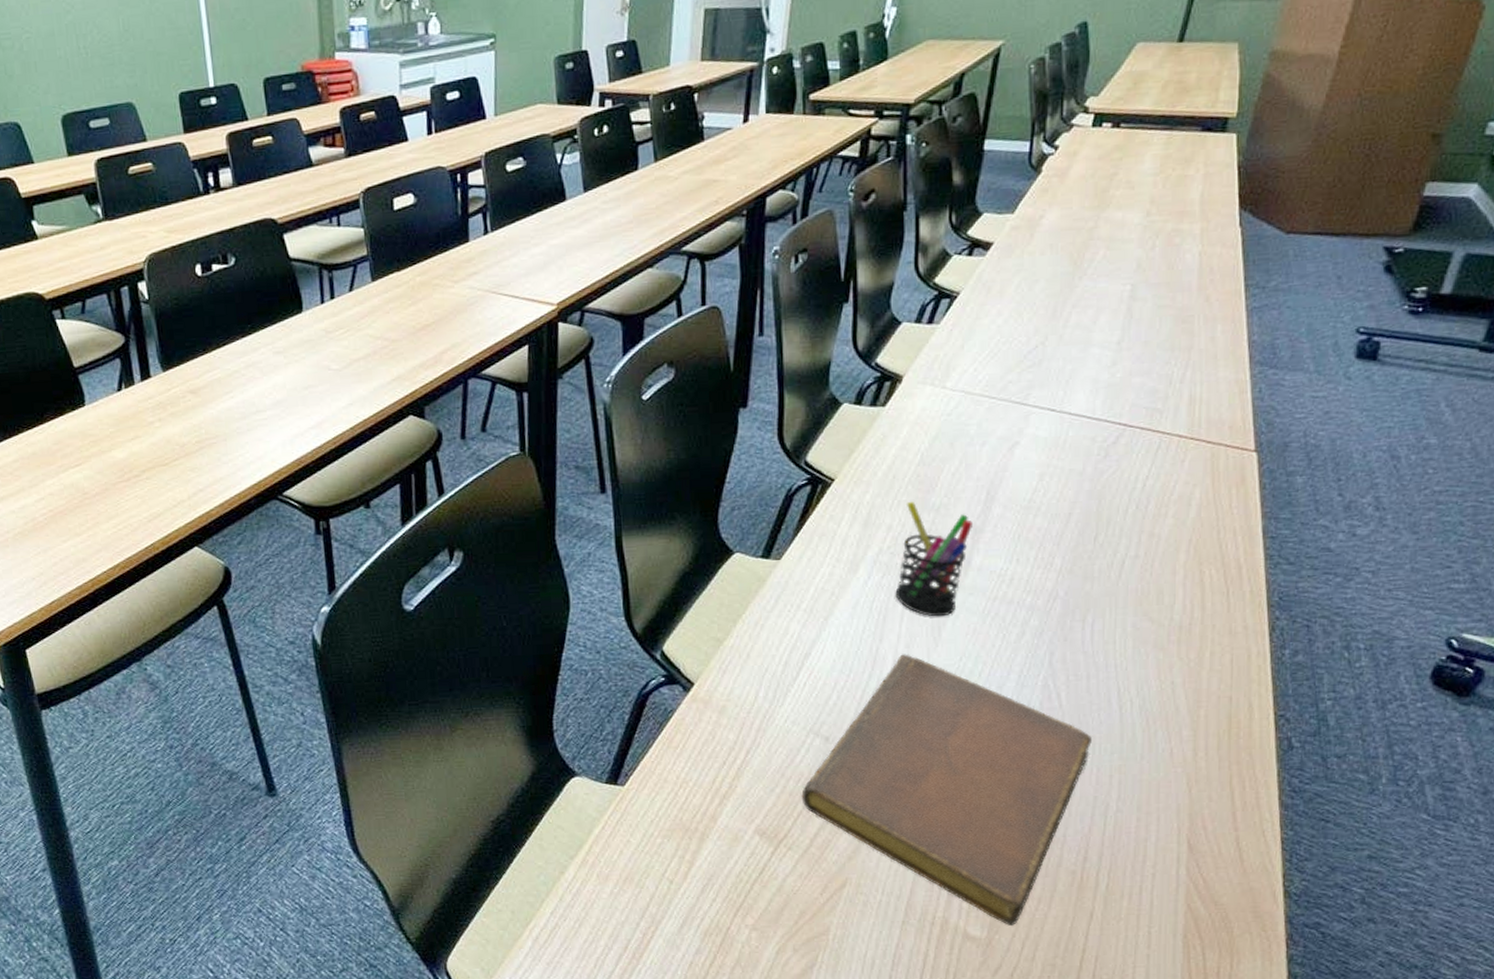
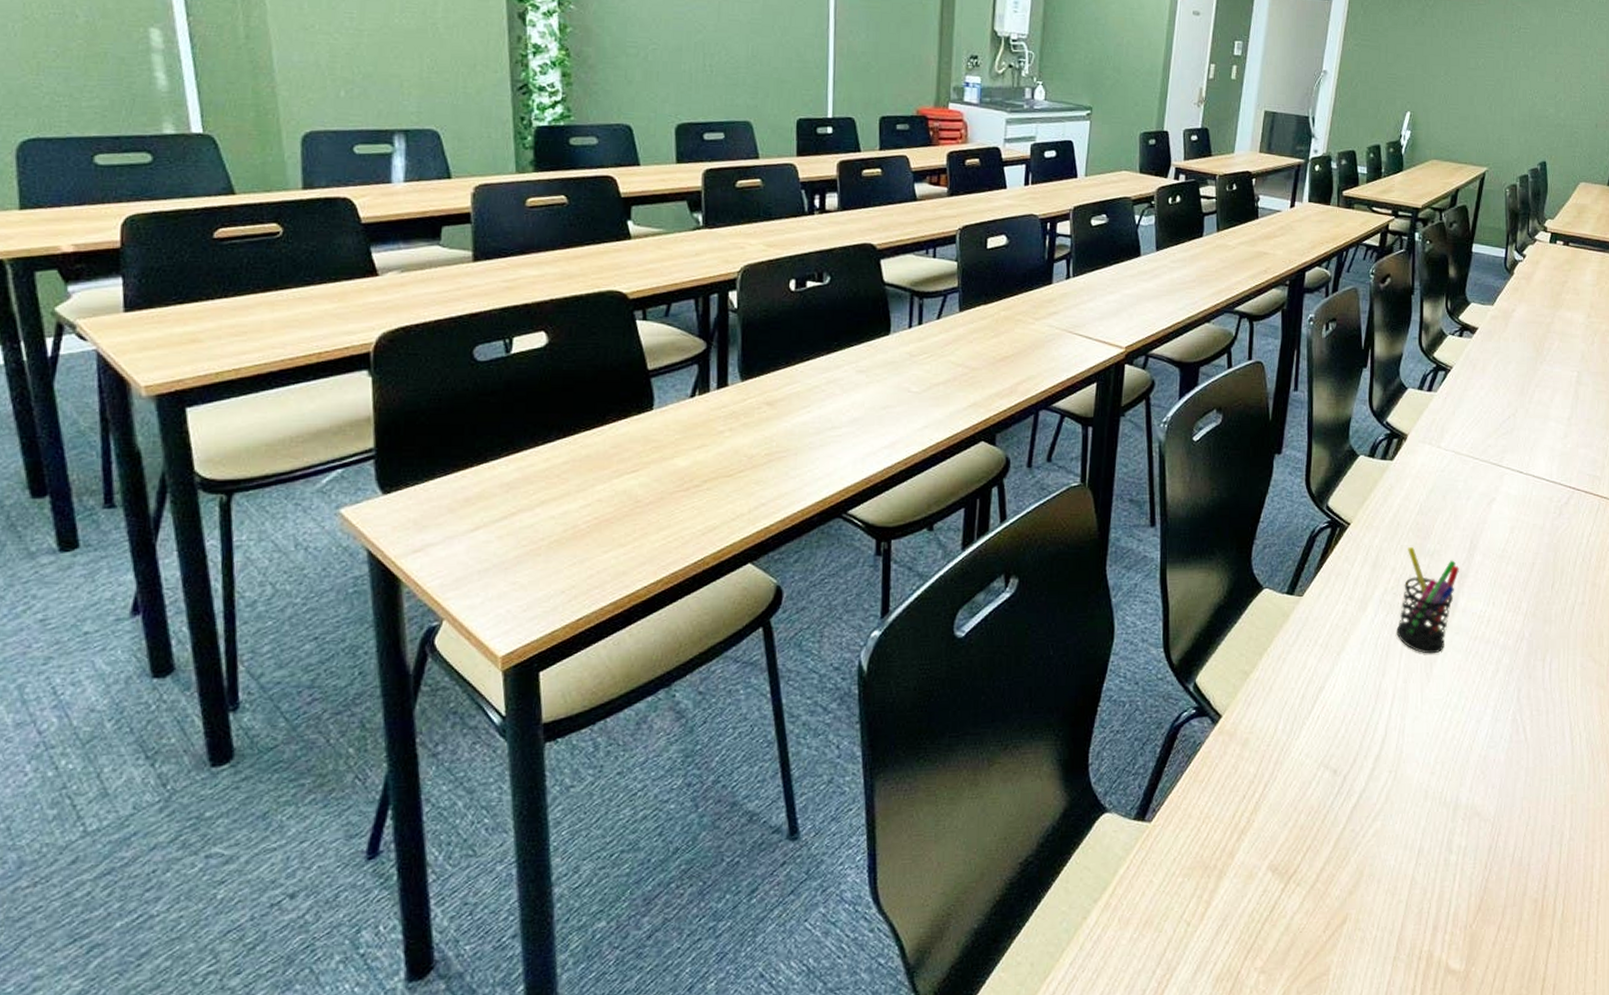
notebook: present [801,654,1092,926] -> none [1311,688,1550,957]

